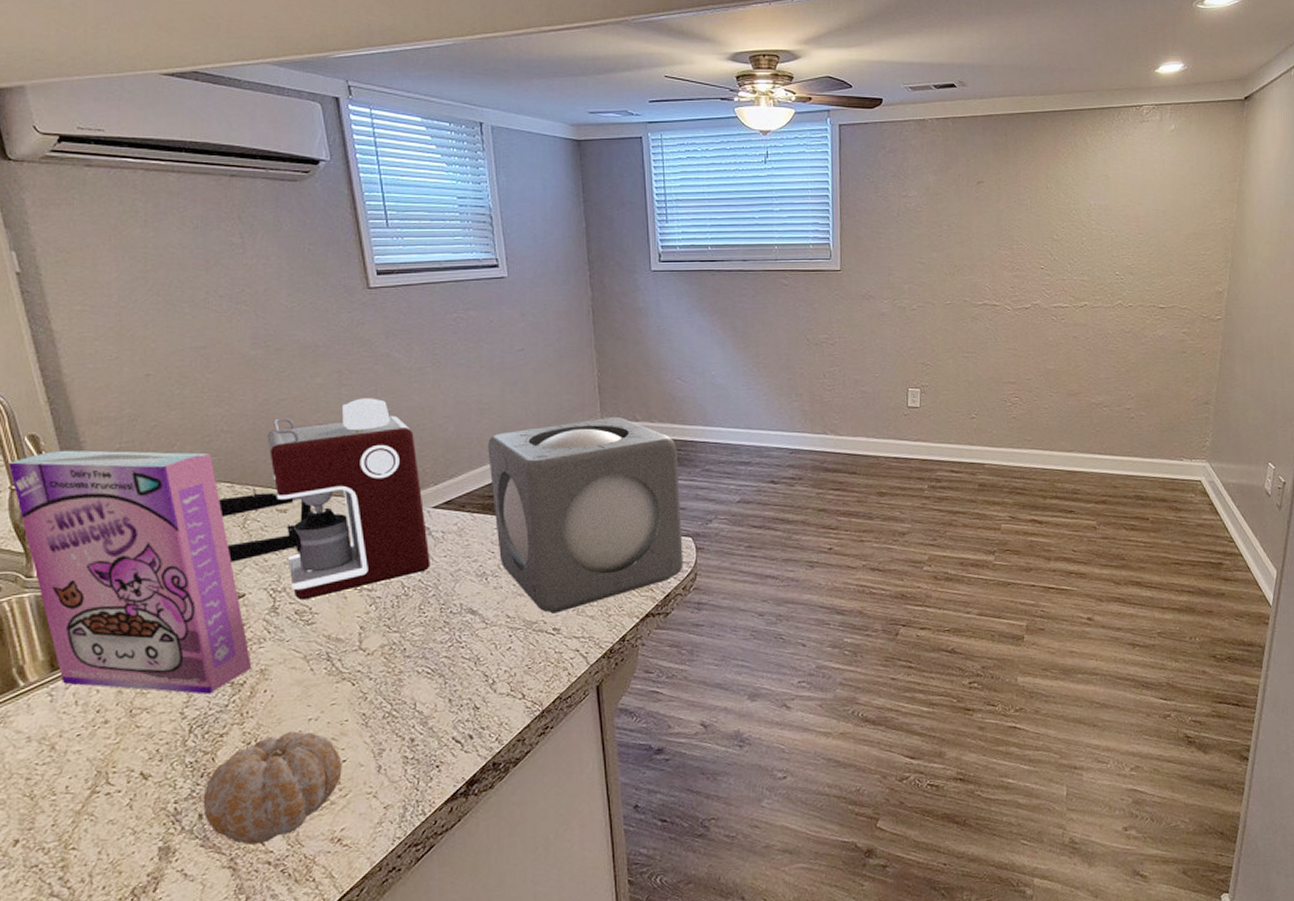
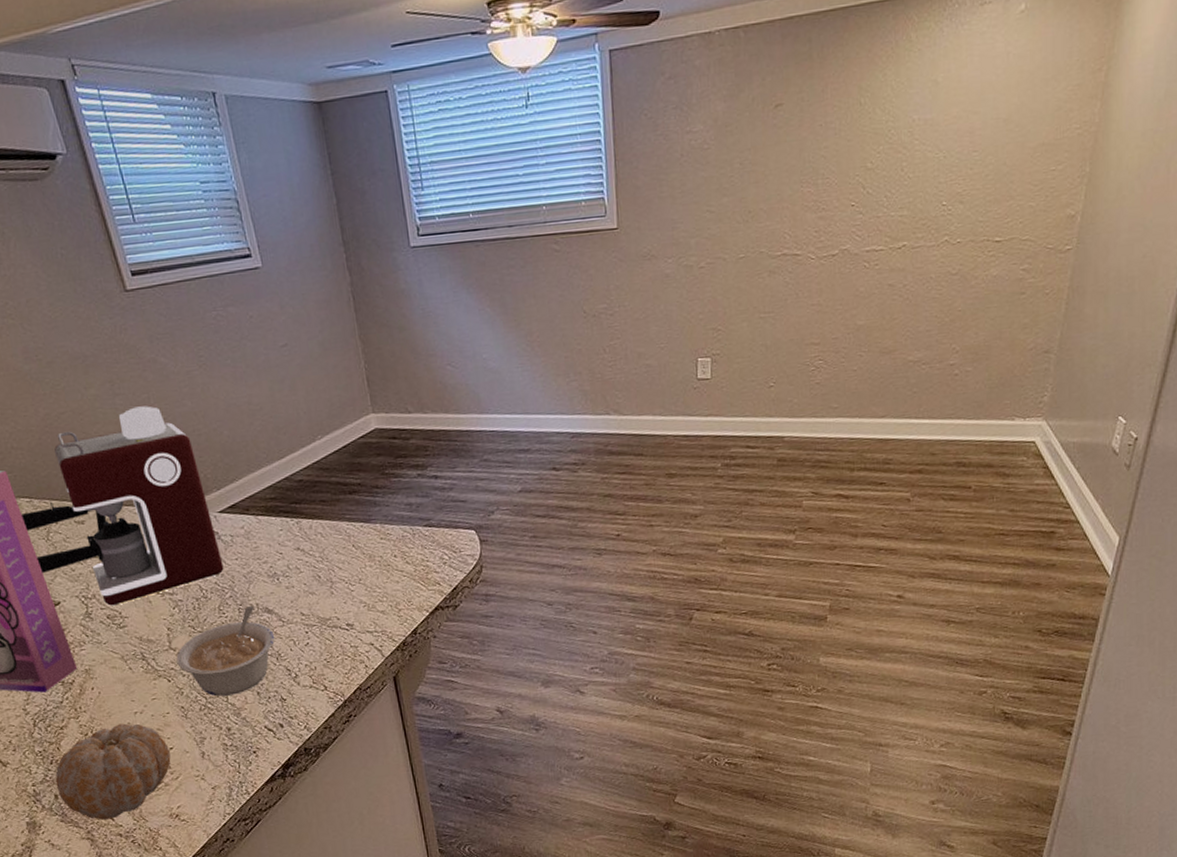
legume: none [365,606,476,703] -> present [176,606,275,697]
speaker: present [488,417,683,614] -> none [263,410,469,610]

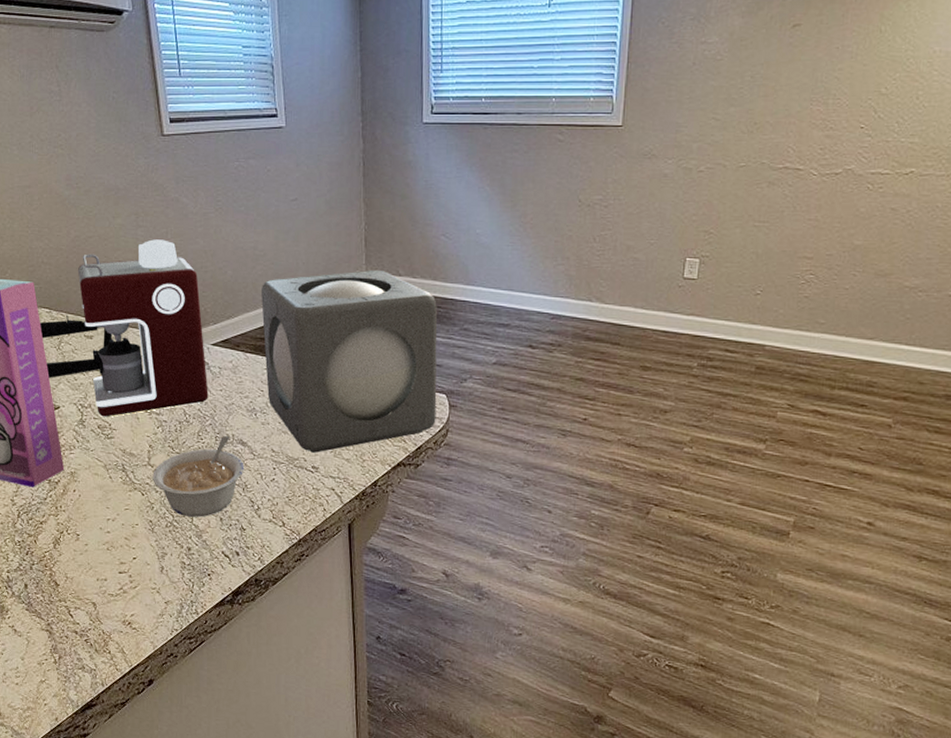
fruit: present [55,723,171,820] -> none [28,527,133,616]
speaker: none [263,410,469,610] -> present [261,271,438,453]

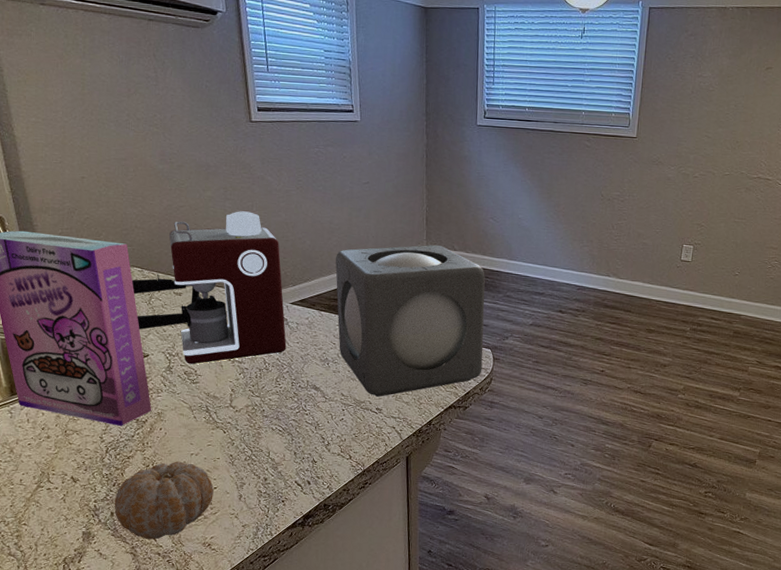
fruit: none [28,527,133,616] -> present [114,461,214,540]
legume: present [152,436,245,517] -> none [234,382,317,452]

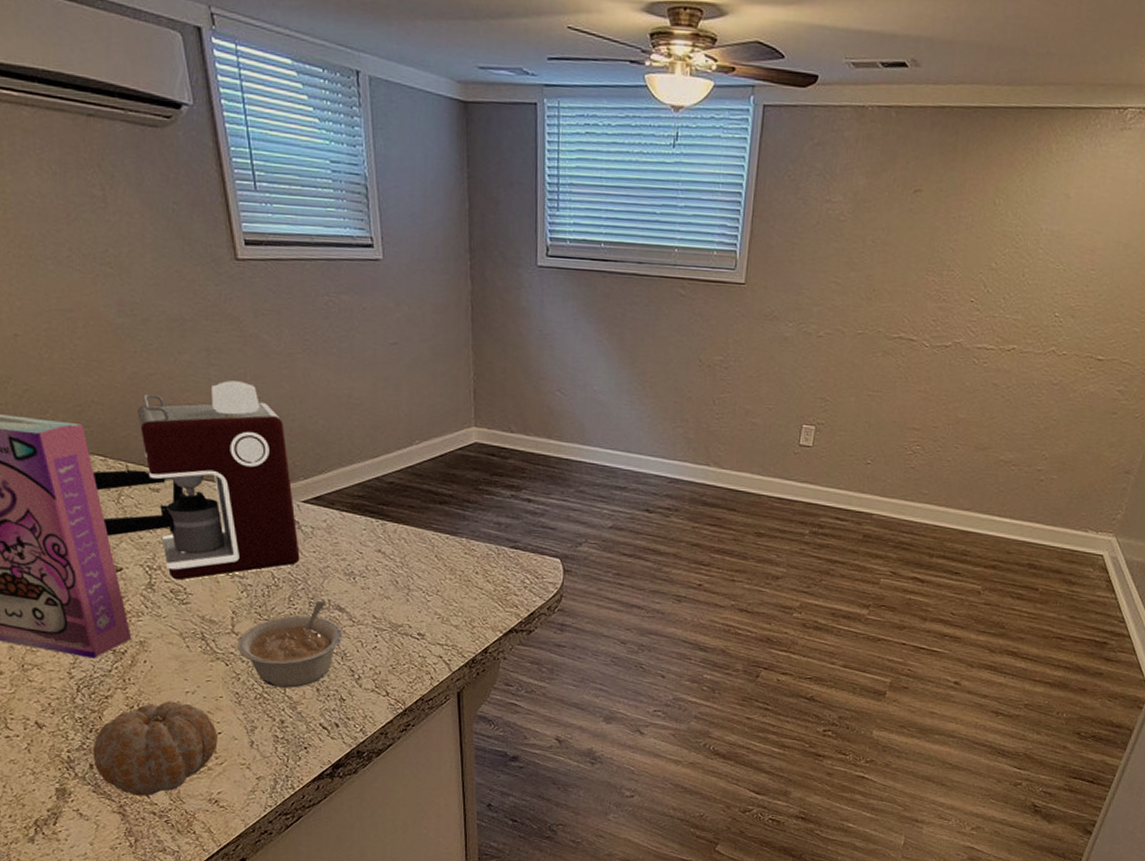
legume: none [234,382,317,452] -> present [237,601,343,688]
speaker: present [335,245,485,397] -> none [358,425,552,619]

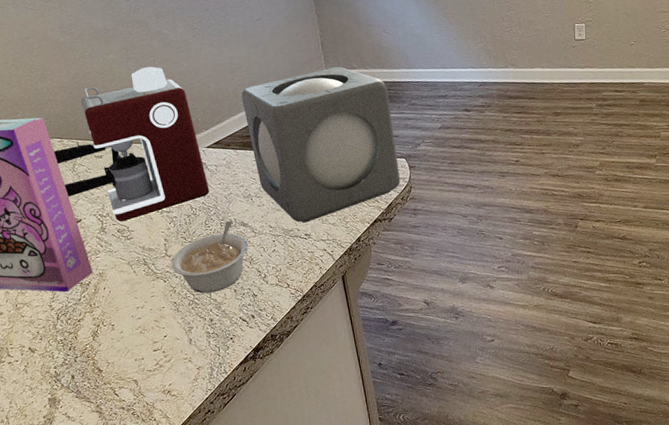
fruit: present [92,701,218,796] -> none [72,316,165,396]
speaker: none [358,425,552,619] -> present [241,67,401,223]

